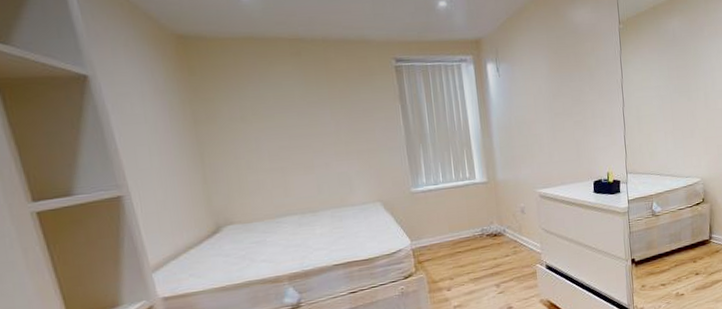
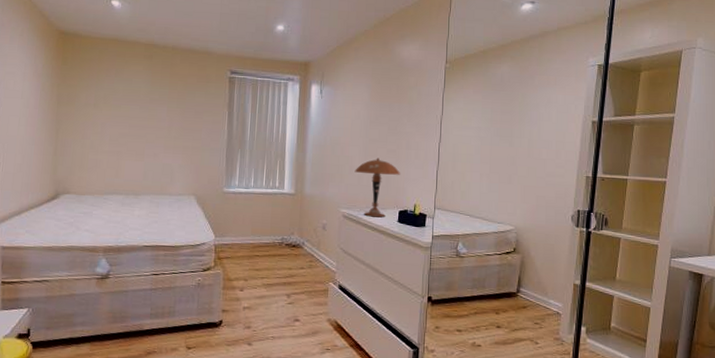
table lamp: none [544,131,590,192] -> present [354,157,400,218]

